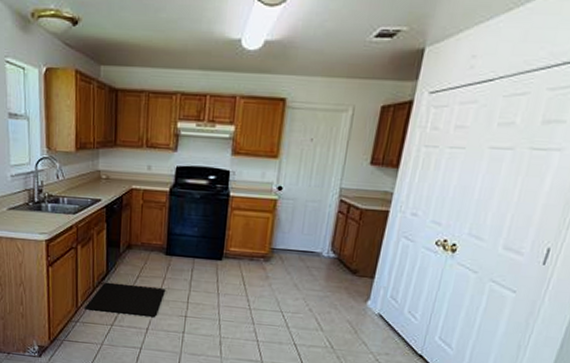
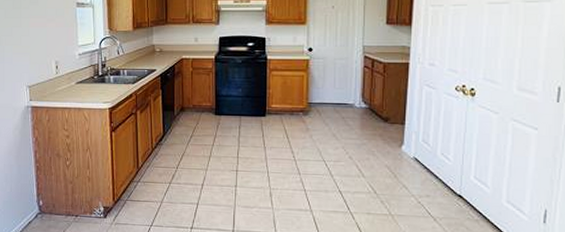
floor mat: present [85,282,165,318] -> none [145,143,216,174]

